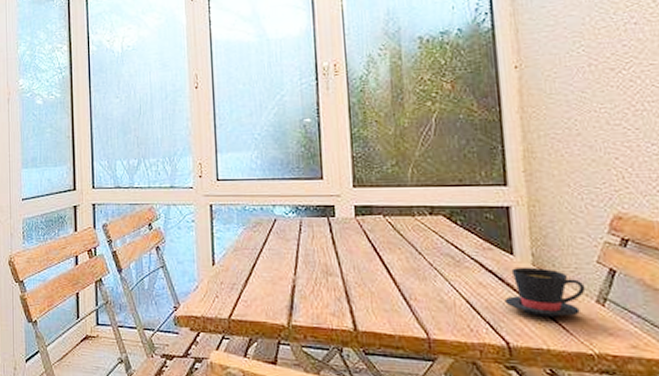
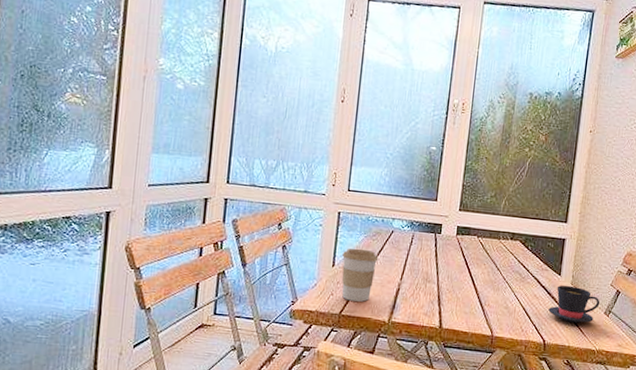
coffee cup: none [222,243,264,303] -> present [341,248,379,302]

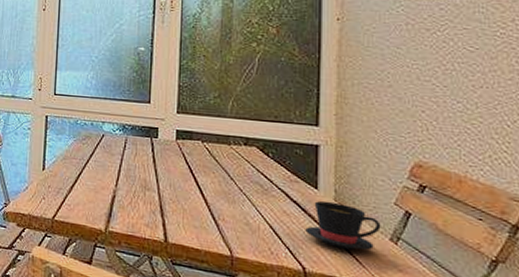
coffee cup: present [341,248,379,302] -> none [52,152,90,208]

